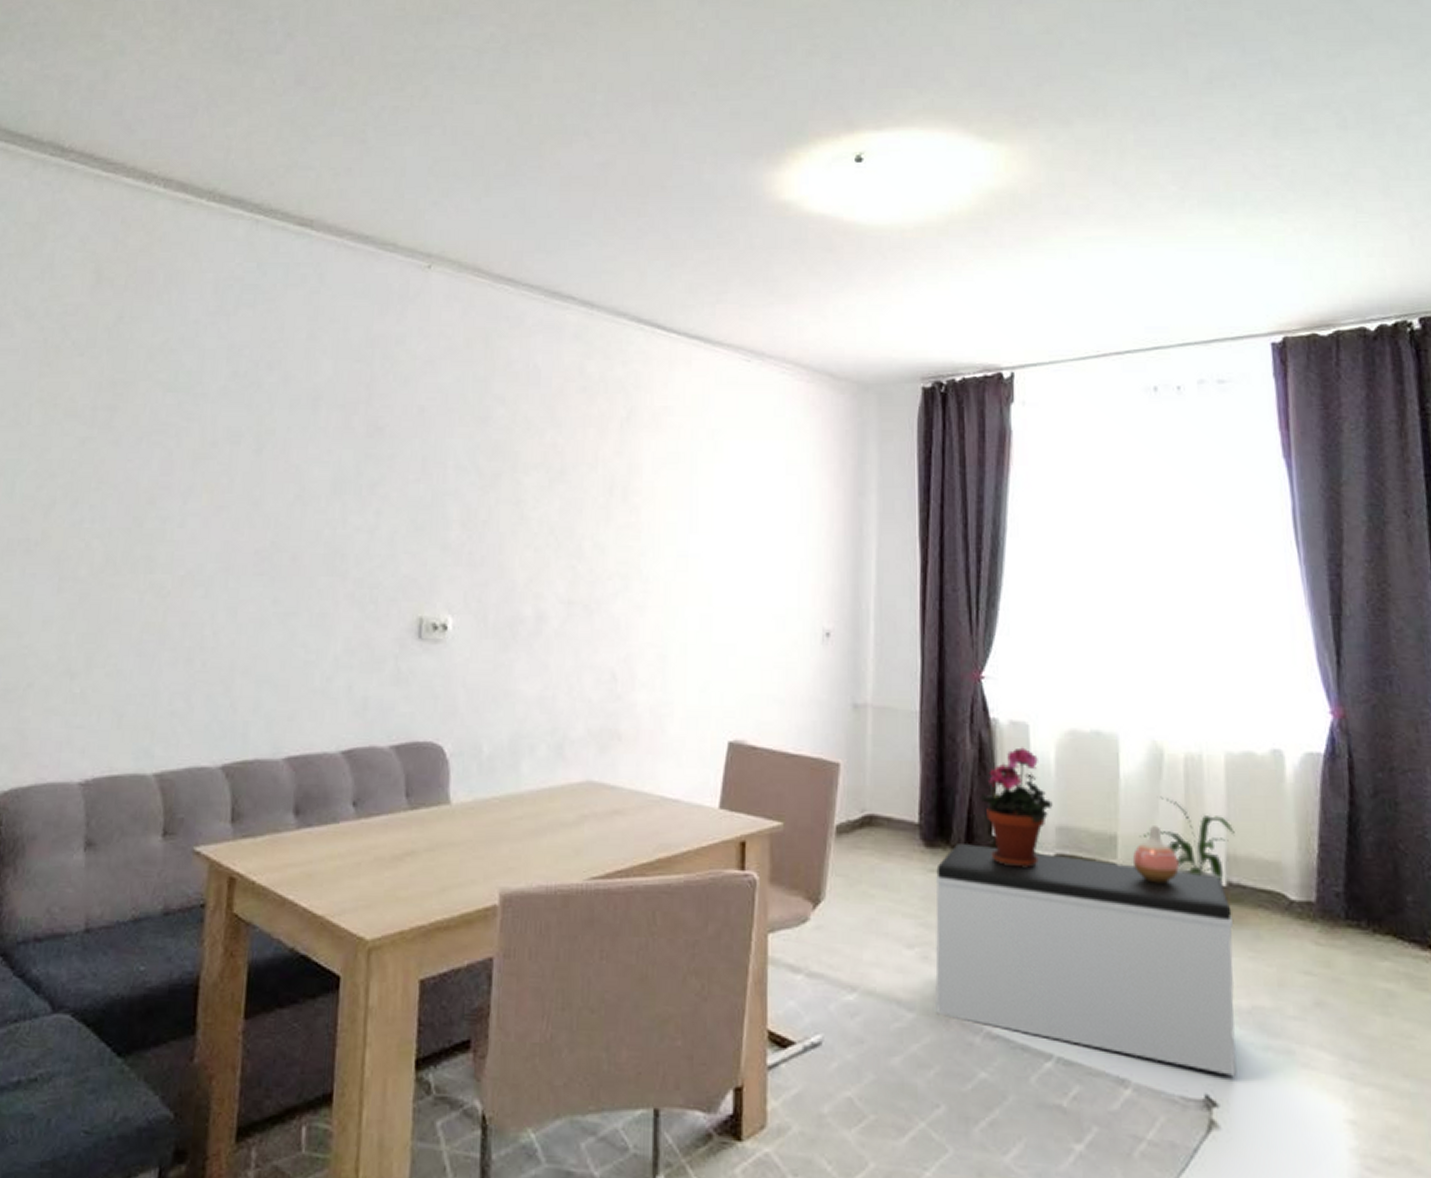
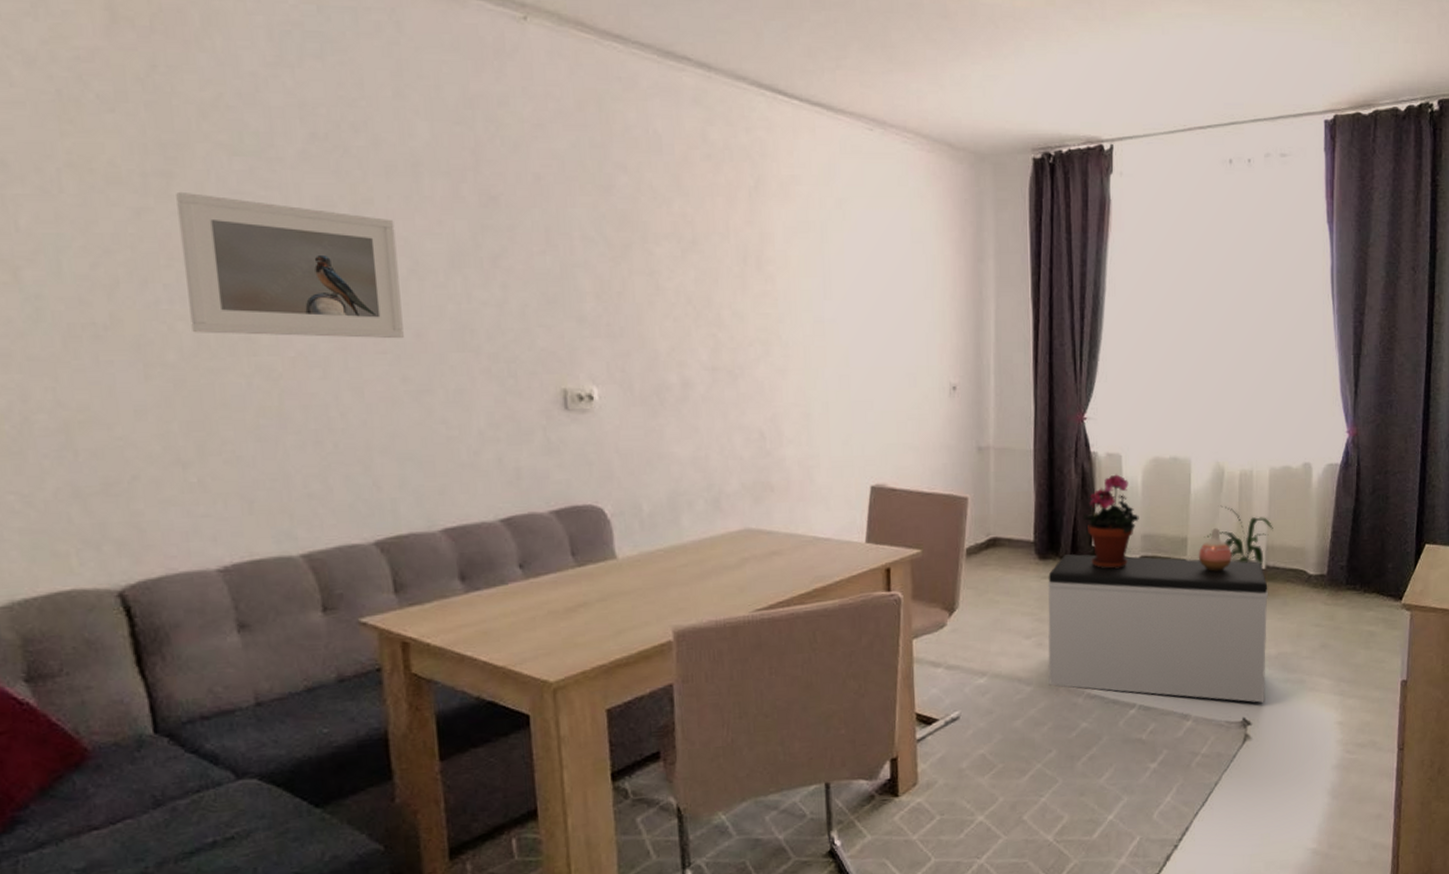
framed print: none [104,423,290,561] -> present [176,191,404,339]

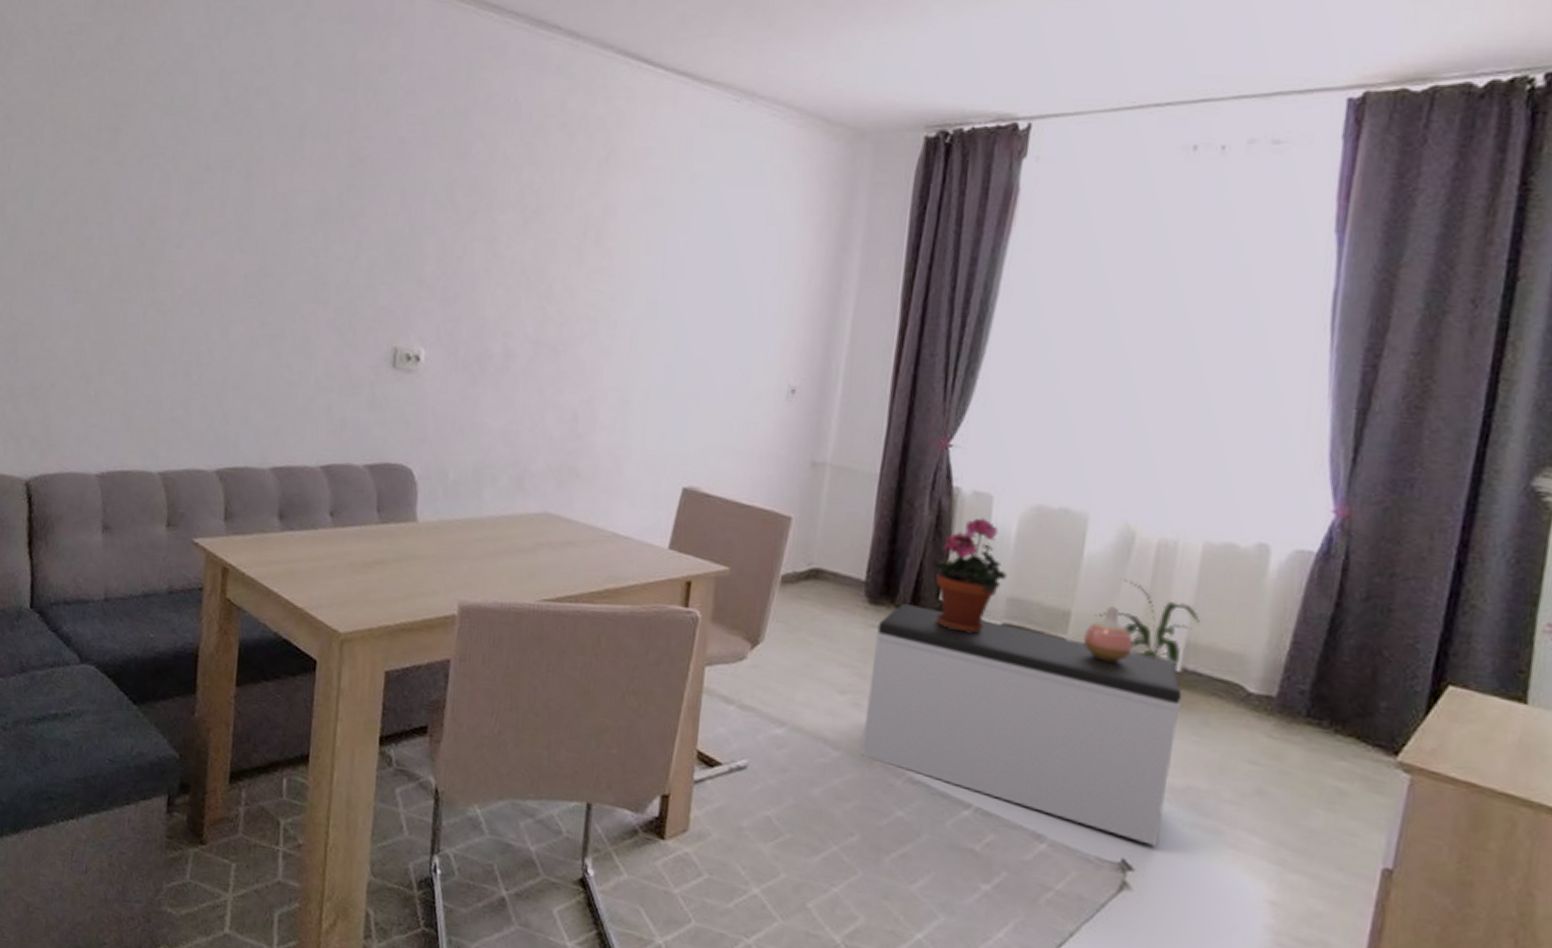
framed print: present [176,191,404,339] -> none [111,144,277,286]

